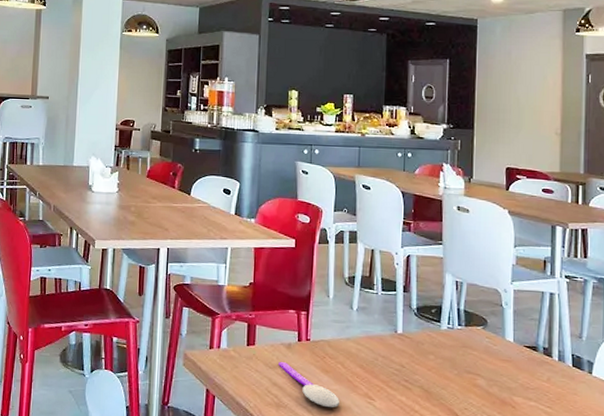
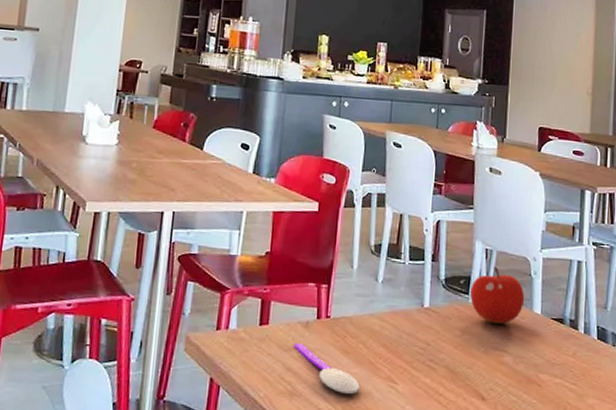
fruit: none [442,297,497,350] -> present [470,267,525,324]

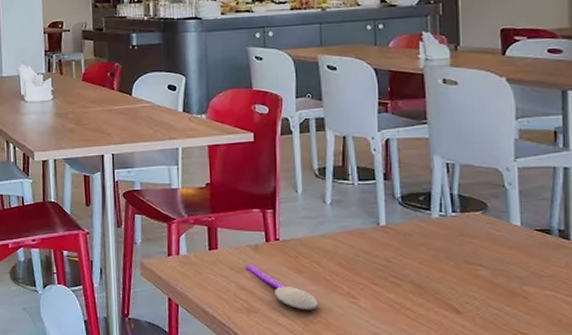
fruit: present [470,267,525,324] -> none [432,181,499,238]

